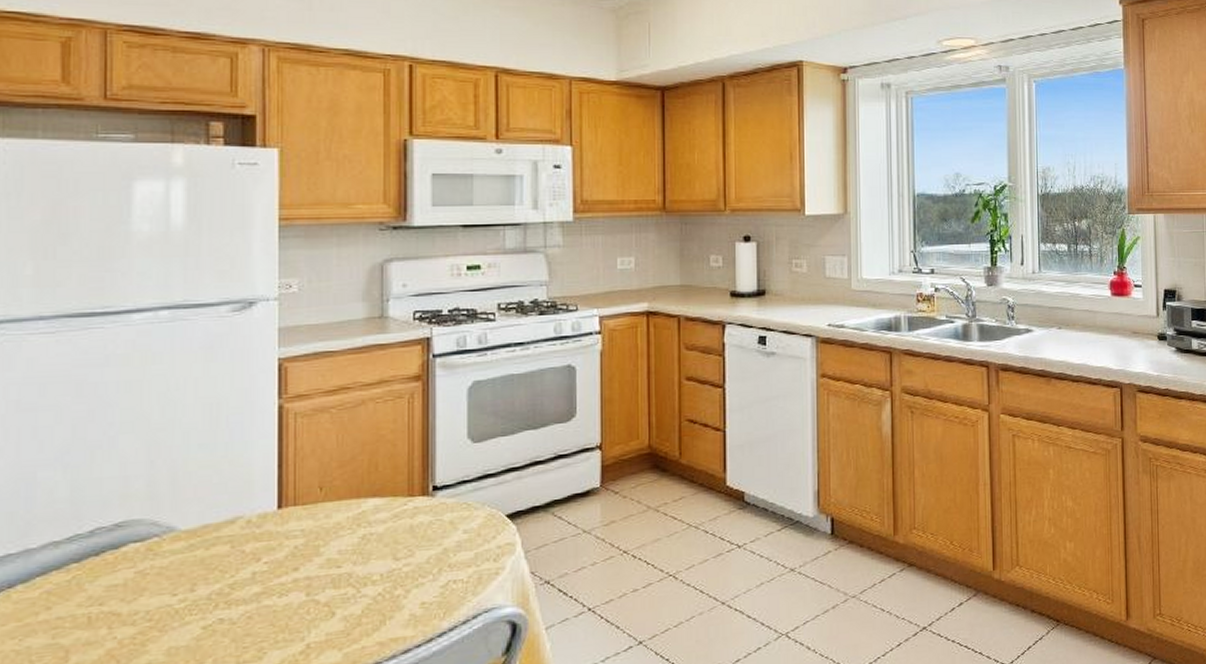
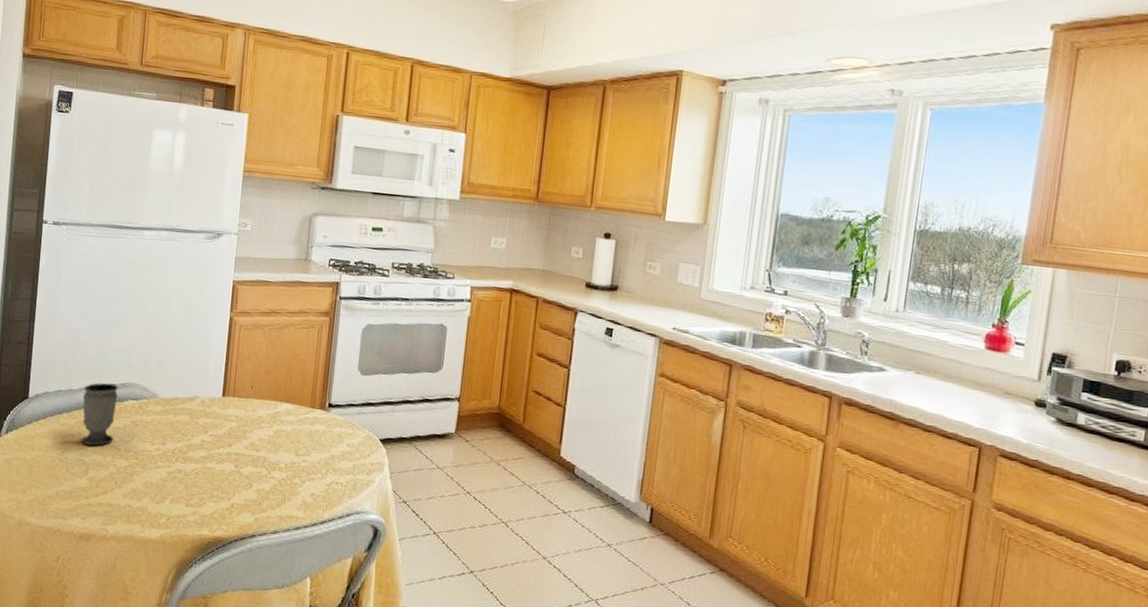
cup: none [49,527,110,621] -> present [81,382,118,446]

